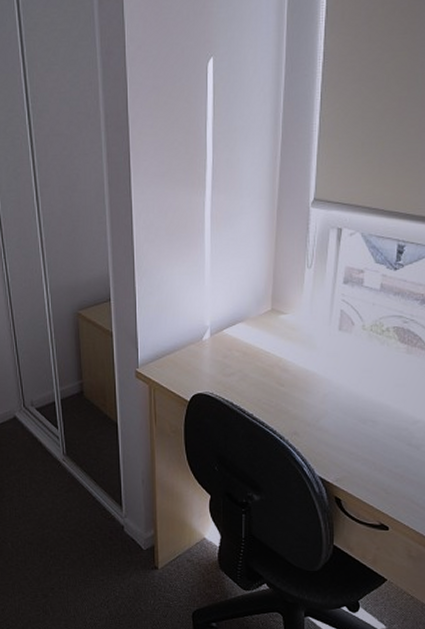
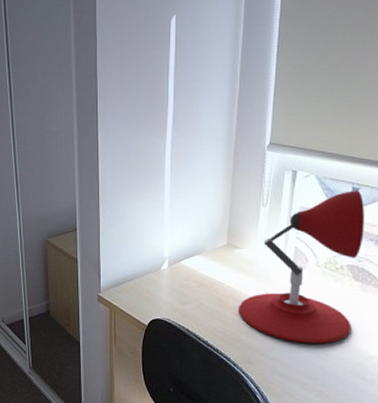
desk lamp: none [284,248,411,410] -> present [239,191,365,344]

